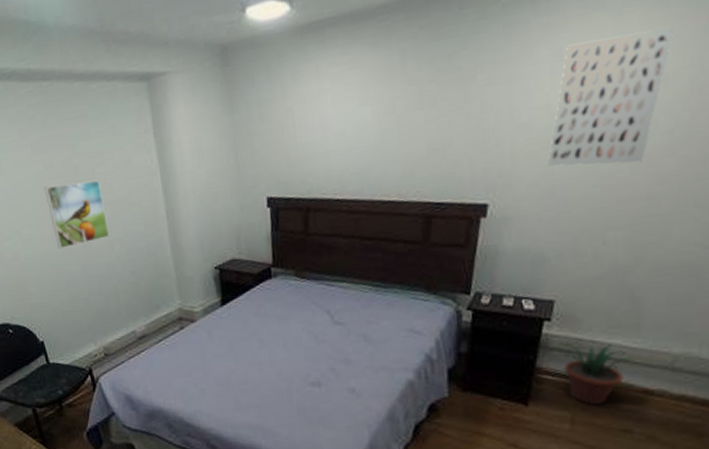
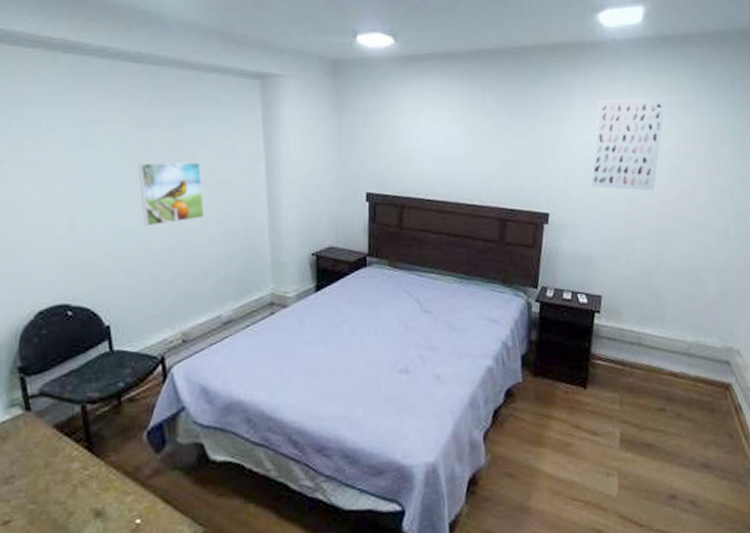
potted plant: present [560,342,636,406] -> none [608,331,663,388]

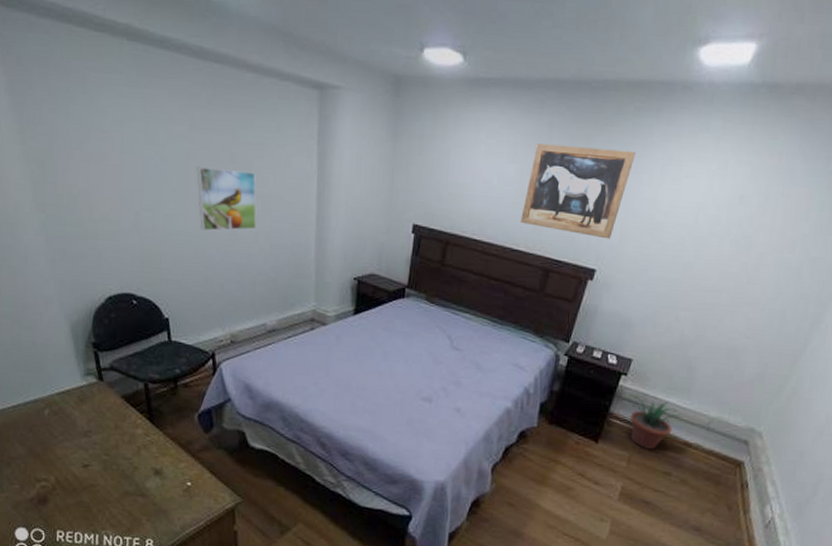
wall art: none [469,103,564,184] -> present [520,143,636,239]
wall art: present [590,99,666,191] -> none [646,153,754,261]
potted plant: none [608,331,663,388] -> present [629,395,684,450]

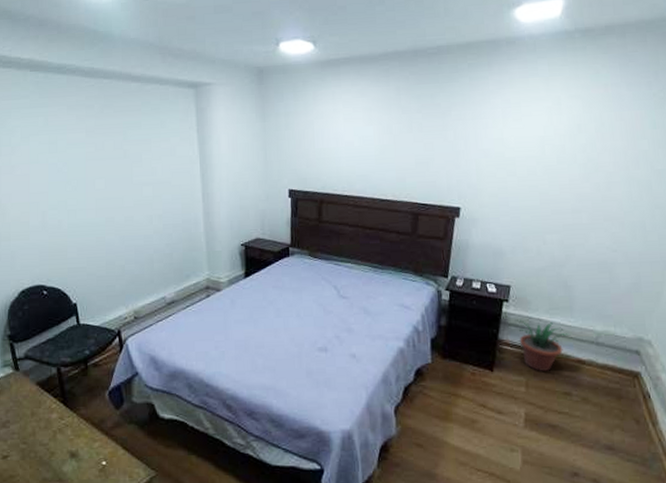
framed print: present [196,166,257,231] -> none [94,164,150,220]
wall art: present [520,143,636,239] -> none [384,101,477,179]

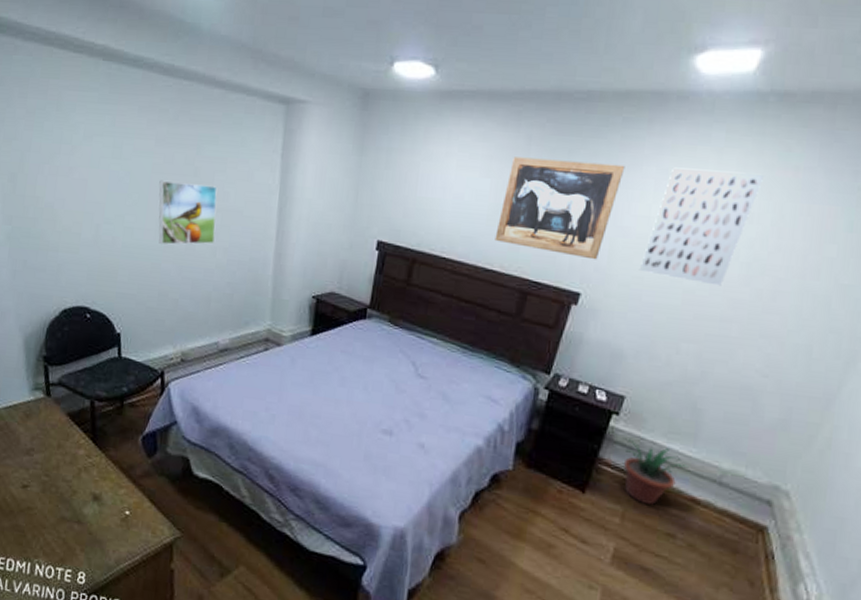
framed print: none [94,164,150,220] -> present [158,180,218,245]
wall art: none [384,101,477,179] -> present [494,157,625,260]
wall art: none [502,94,584,185] -> present [638,167,765,286]

